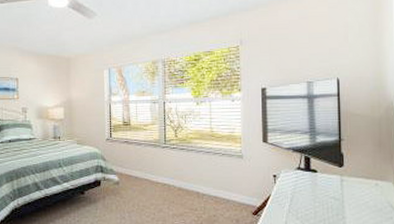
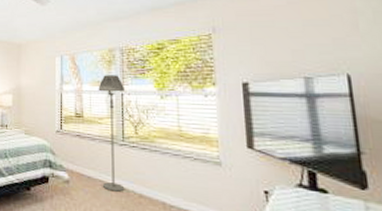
floor lamp: none [143,85,167,187] -> present [98,75,126,192]

